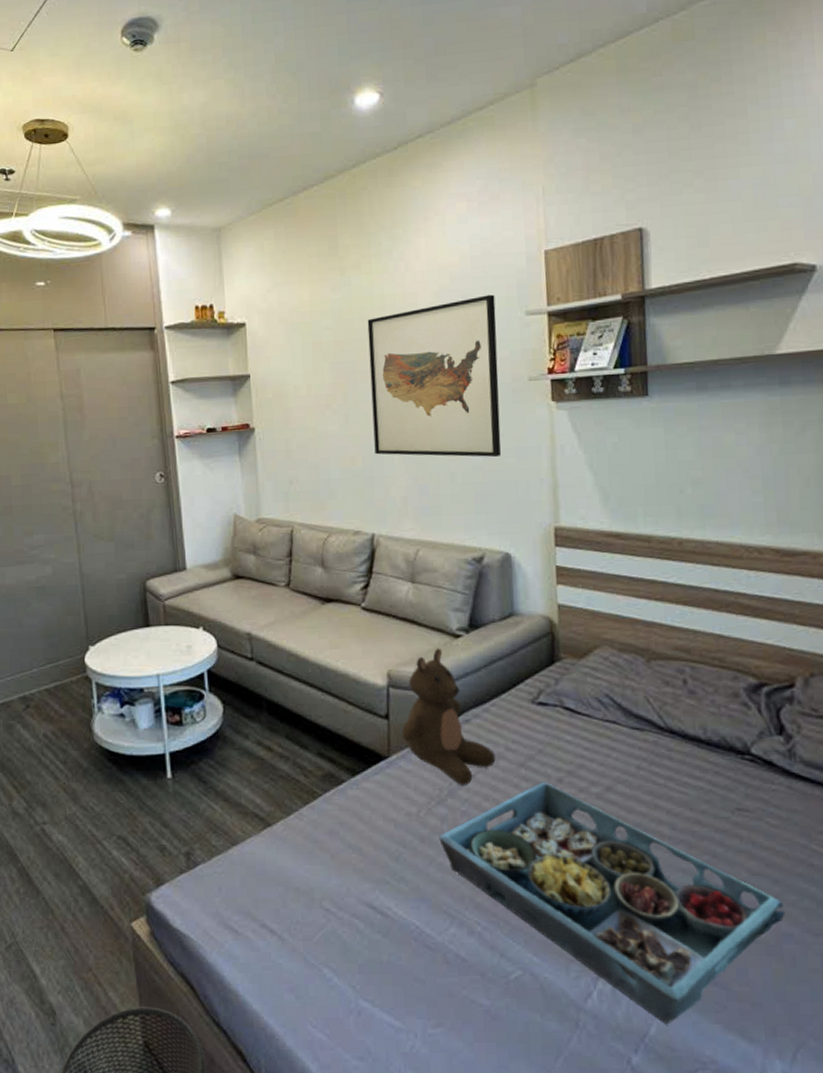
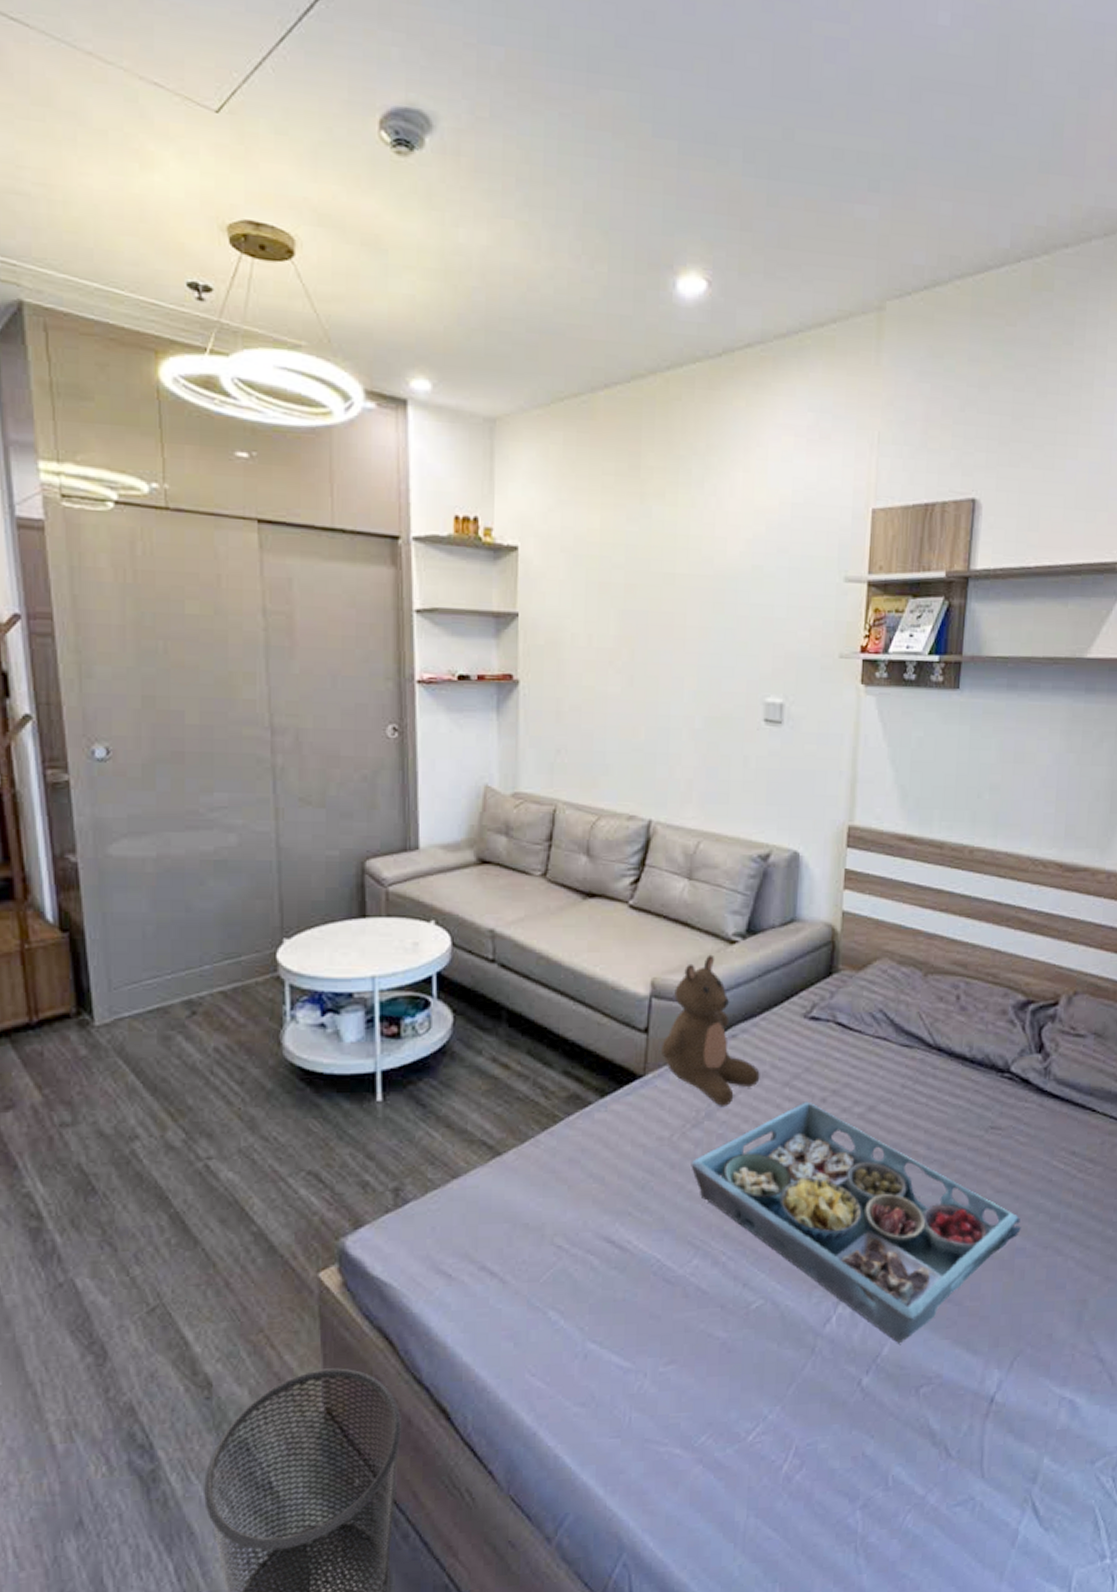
wall art: present [367,294,501,457] -> none [661,551,813,741]

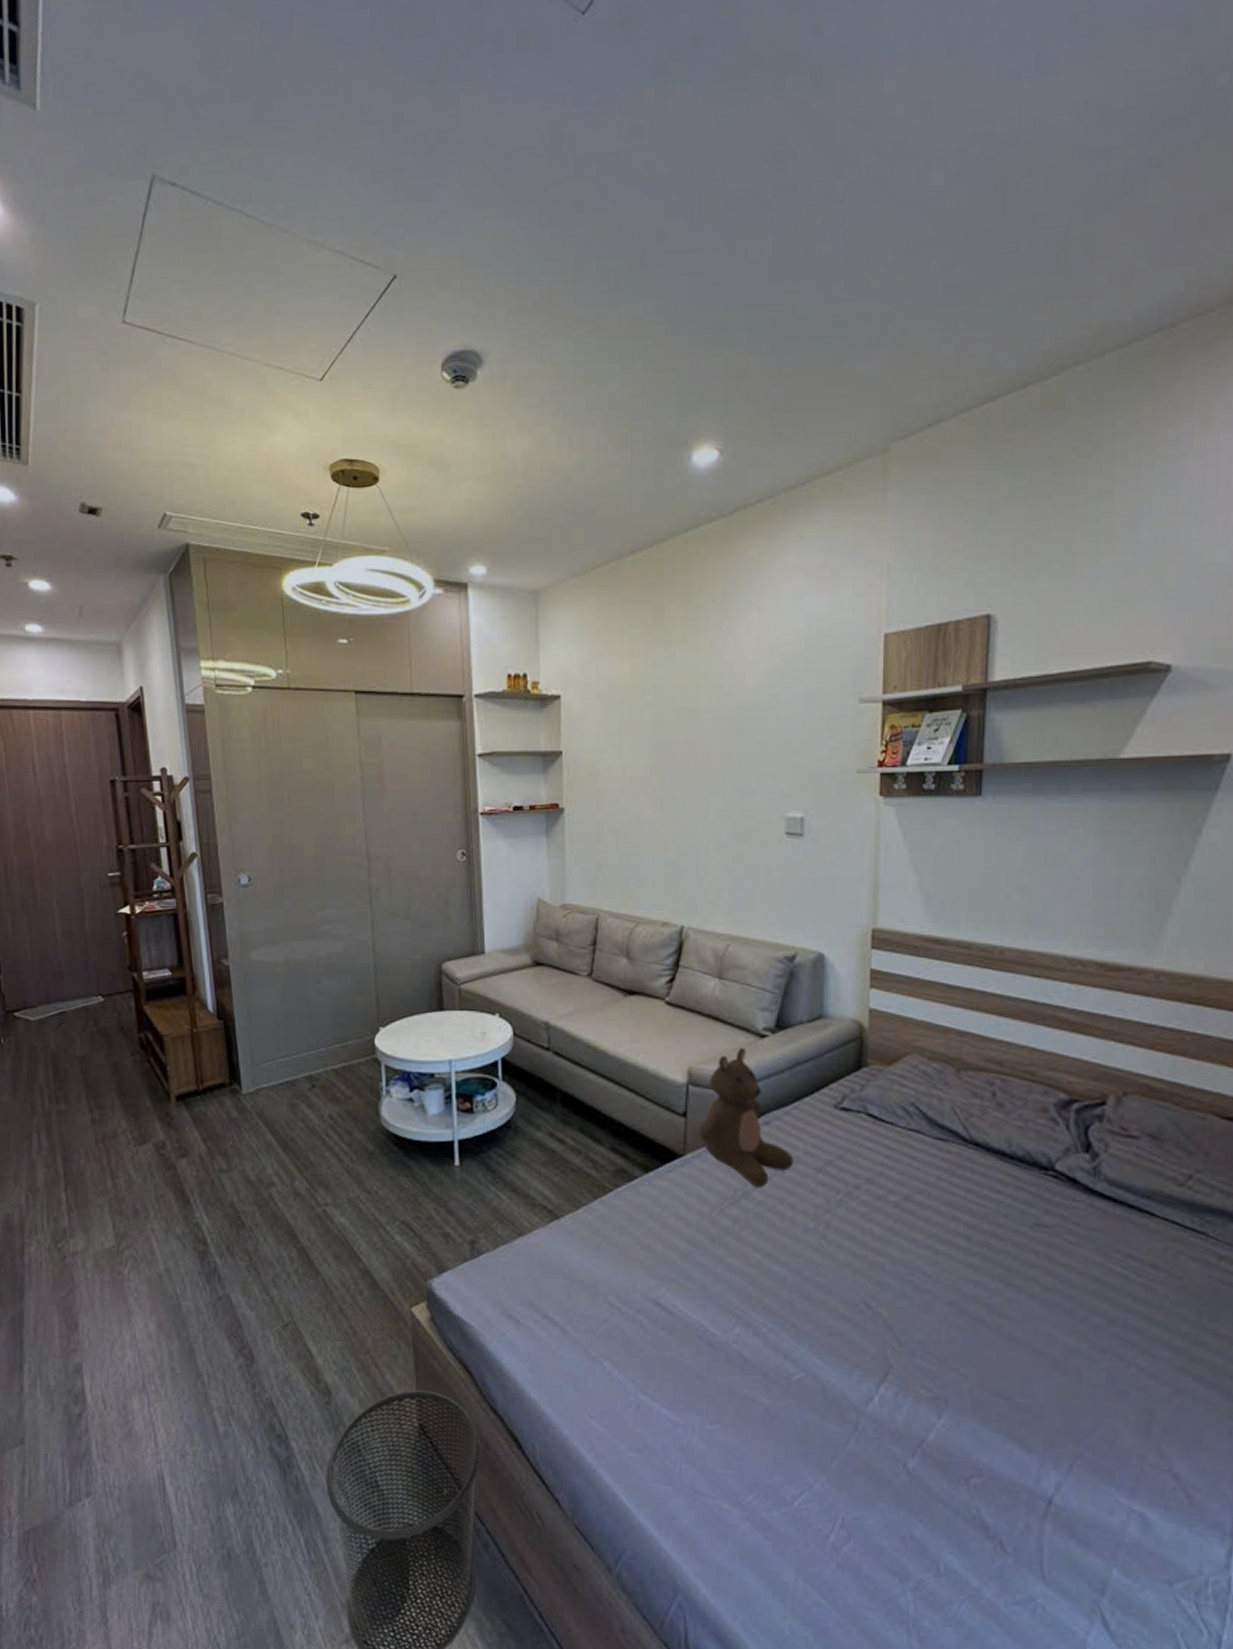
serving tray: present [691,1101,1021,1344] -> none [730,1187,1075,1432]

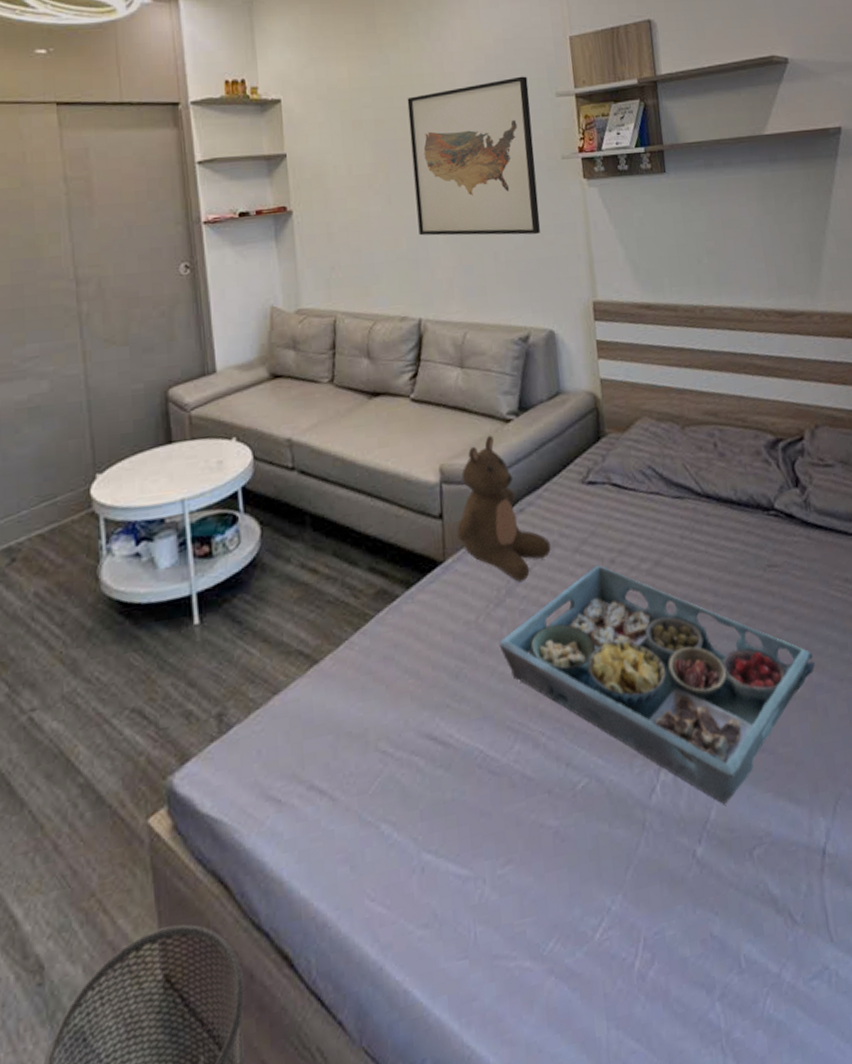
wall art: none [689,678,828,851] -> present [407,76,540,236]
serving tray: none [730,1187,1075,1432] -> present [499,565,815,805]

